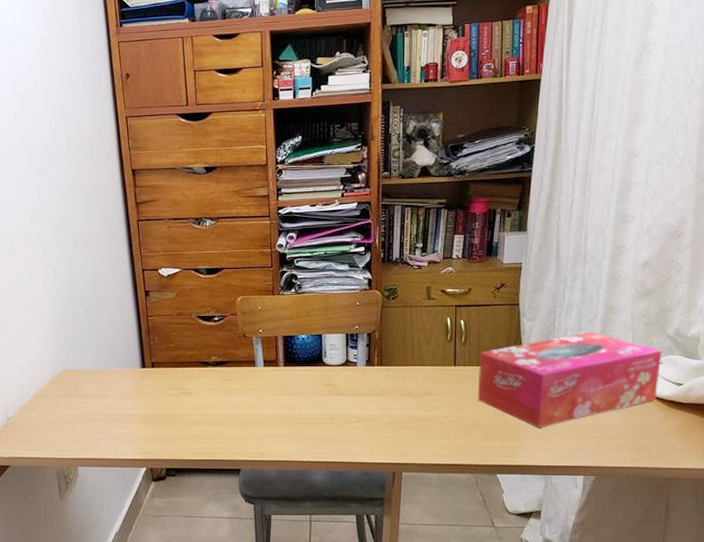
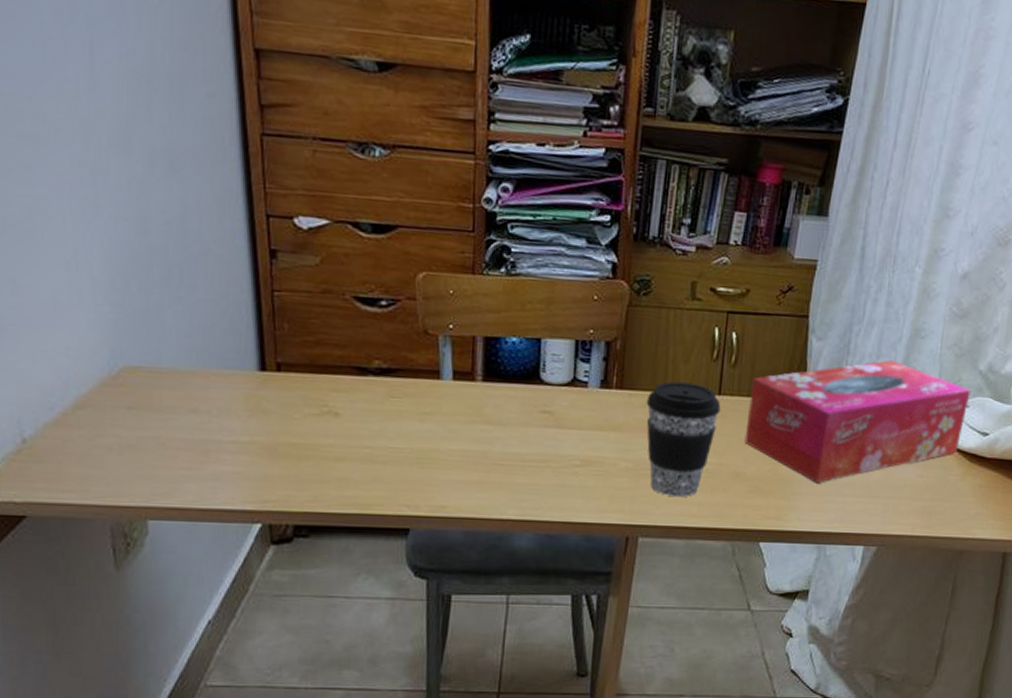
coffee cup: none [400,358,457,441] -> present [646,381,721,497]

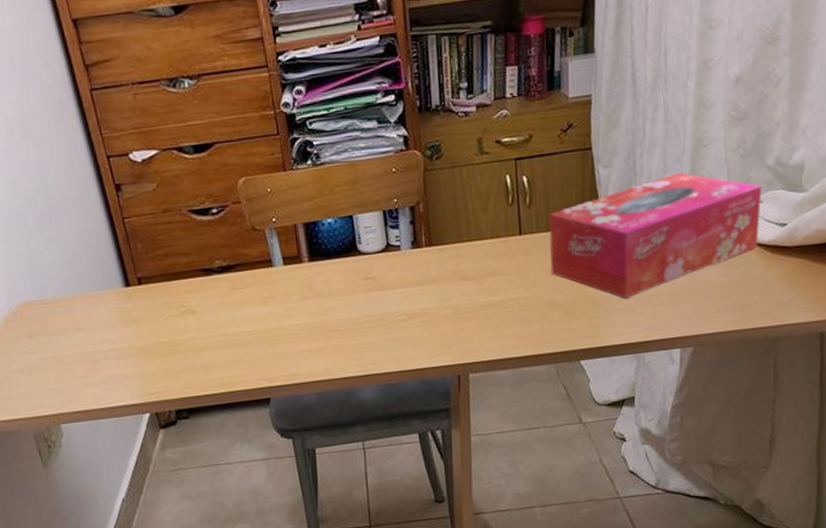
coffee cup: present [646,381,721,497] -> none [455,228,524,333]

